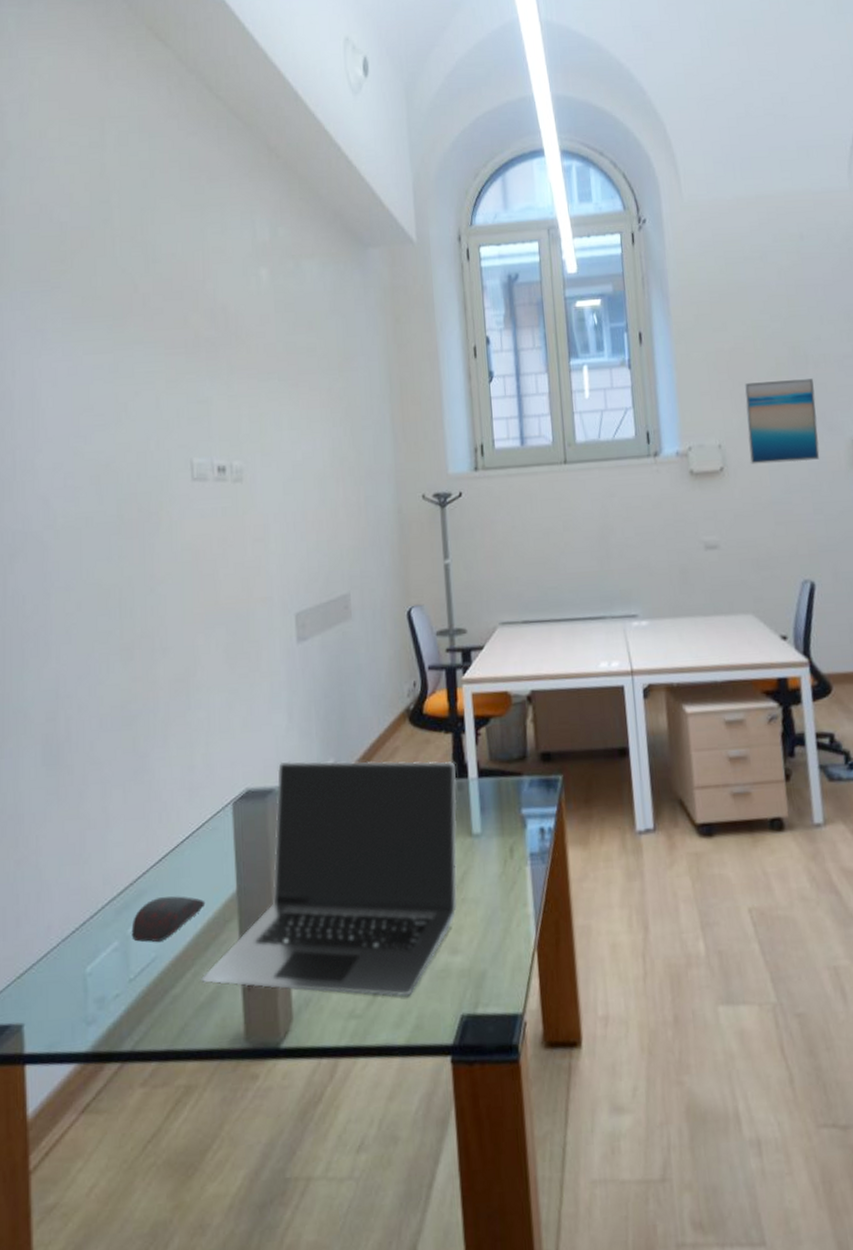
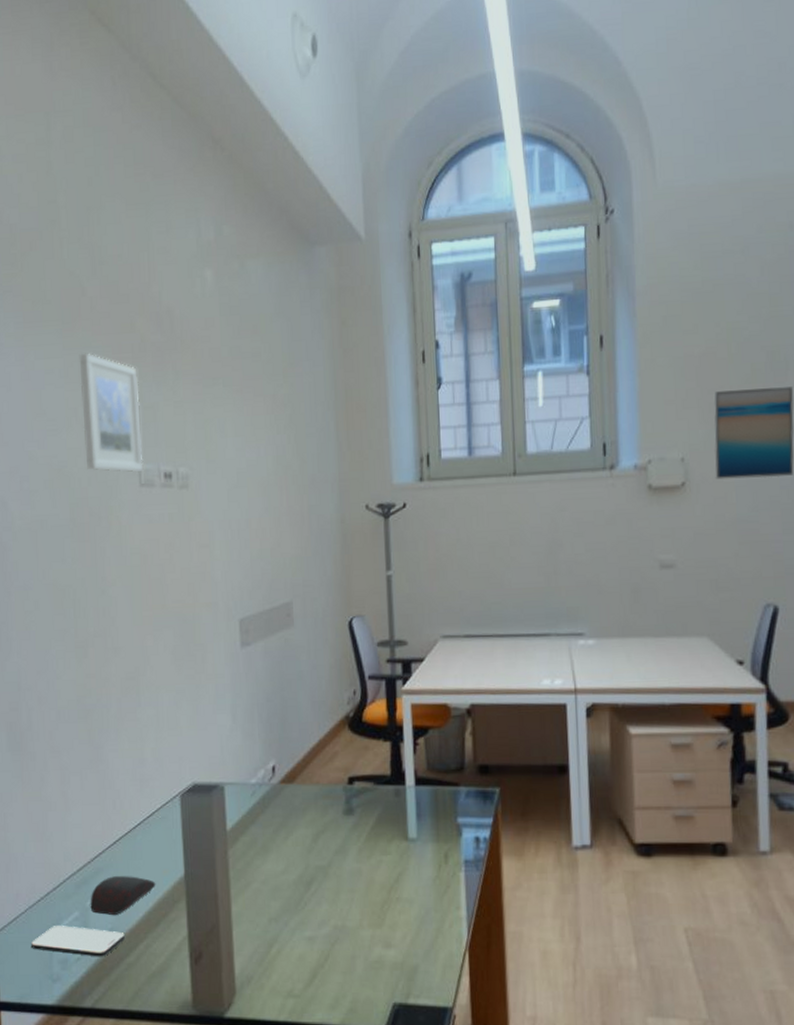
smartphone: none [64,958,170,992] -> present [31,926,125,957]
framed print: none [130,348,196,467] -> present [79,353,144,473]
laptop: present [200,761,458,996] -> none [151,759,394,982]

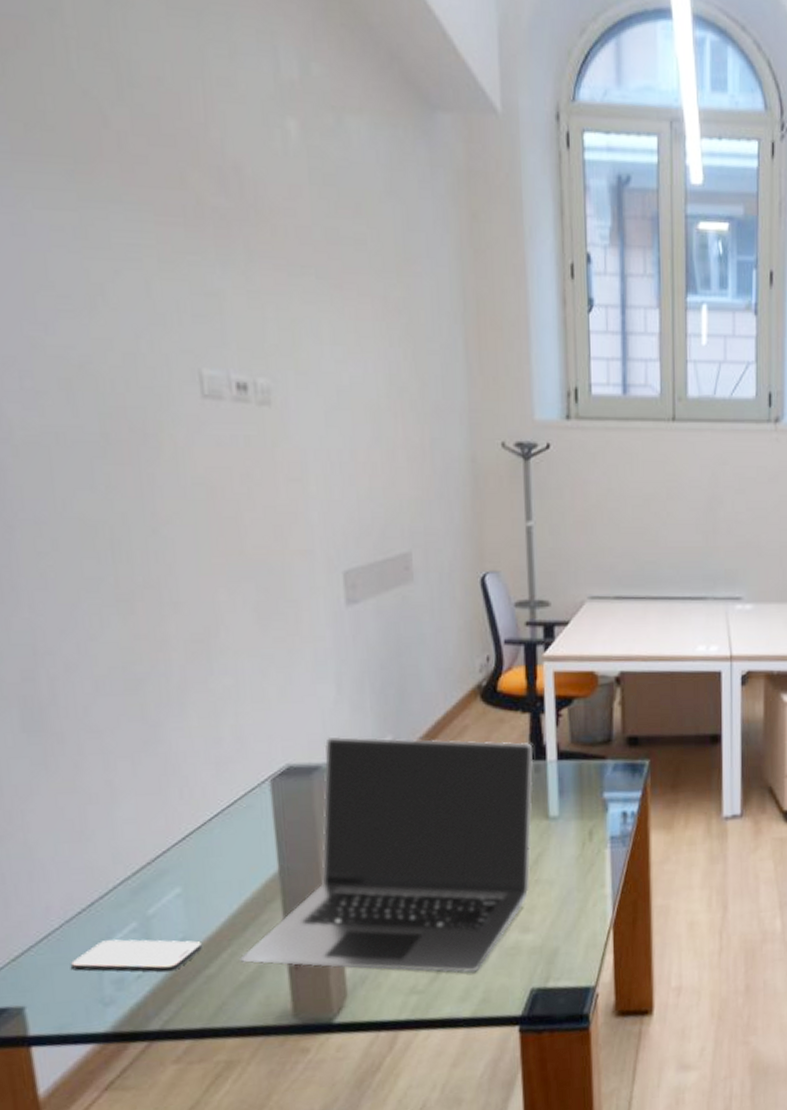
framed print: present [79,353,144,473] -> none [103,208,207,379]
computer mouse: present [90,876,156,915] -> none [152,876,242,923]
laptop: none [151,759,394,982] -> present [238,736,534,973]

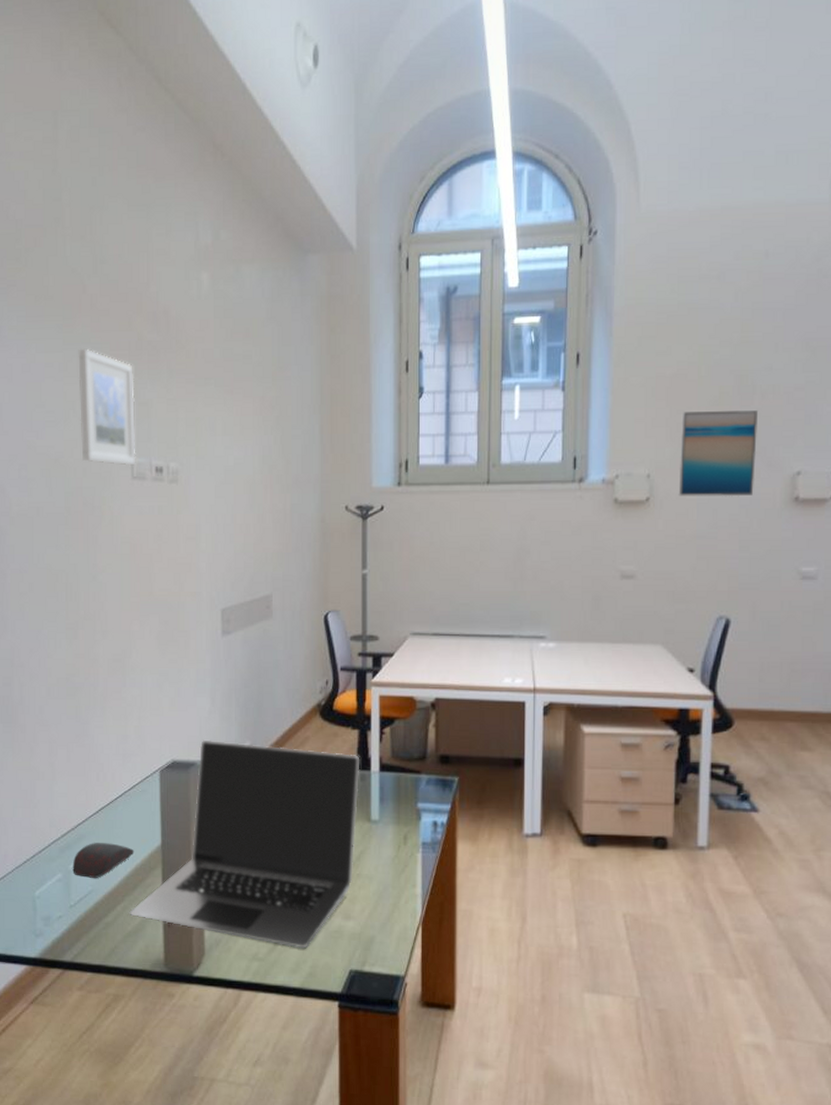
smartphone: present [71,939,202,972] -> none [17,886,104,916]
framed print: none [103,208,207,379] -> present [78,348,136,466]
computer mouse: none [152,876,242,923] -> present [72,843,135,878]

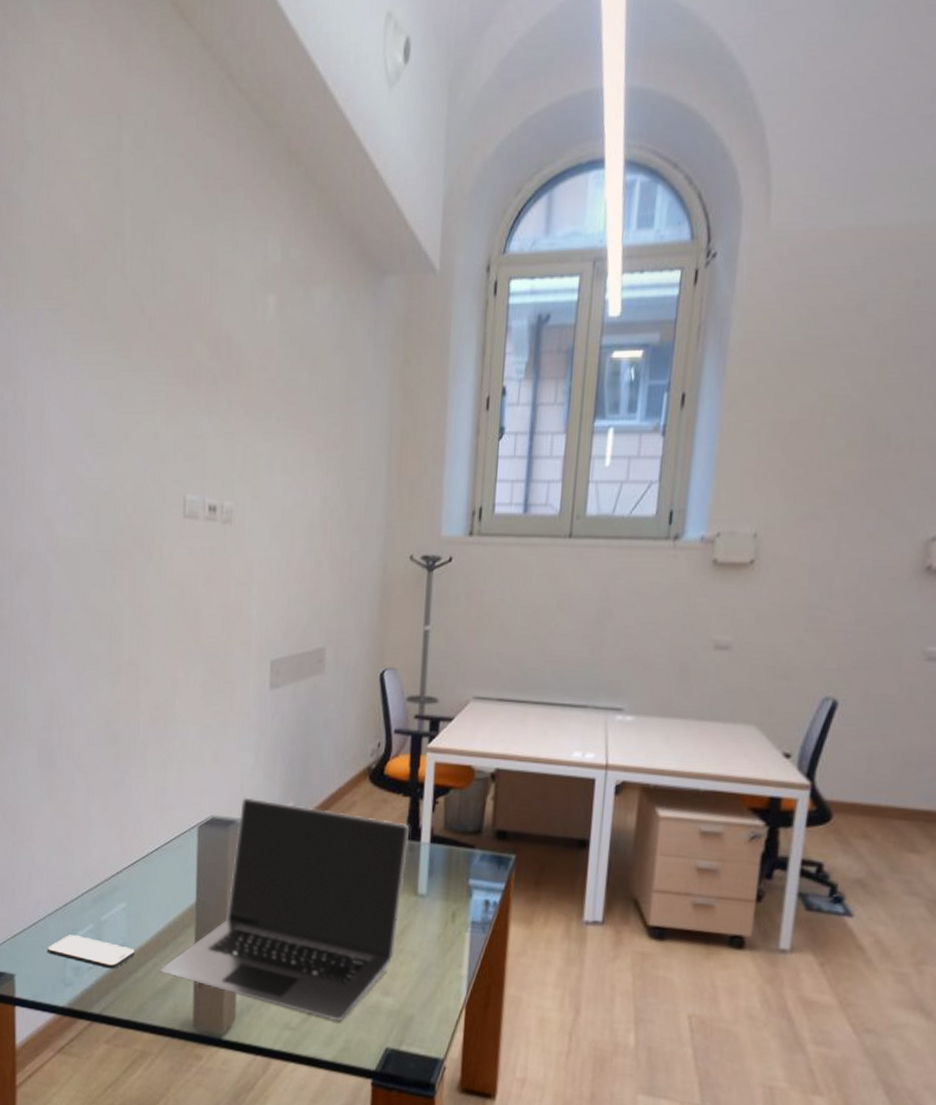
smartphone: none [17,886,104,916] -> present [48,935,135,969]
computer mouse: present [72,843,135,878] -> none [104,895,168,932]
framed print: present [78,348,136,466] -> none [132,375,190,503]
wall art: present [678,410,759,497] -> none [788,464,892,563]

